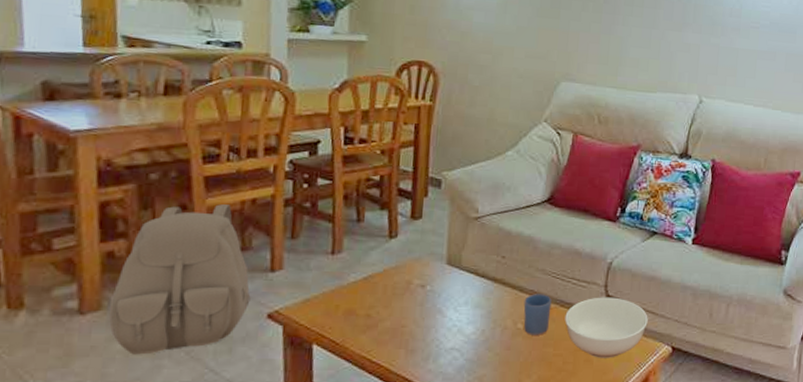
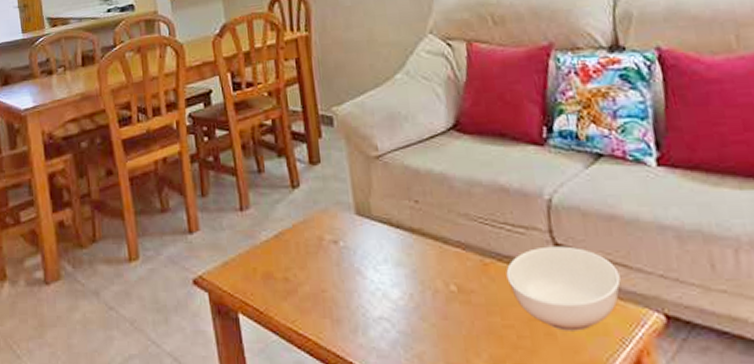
backpack: present [108,204,251,355] -> none [66,166,176,325]
mug: present [523,294,552,335] -> none [451,245,489,300]

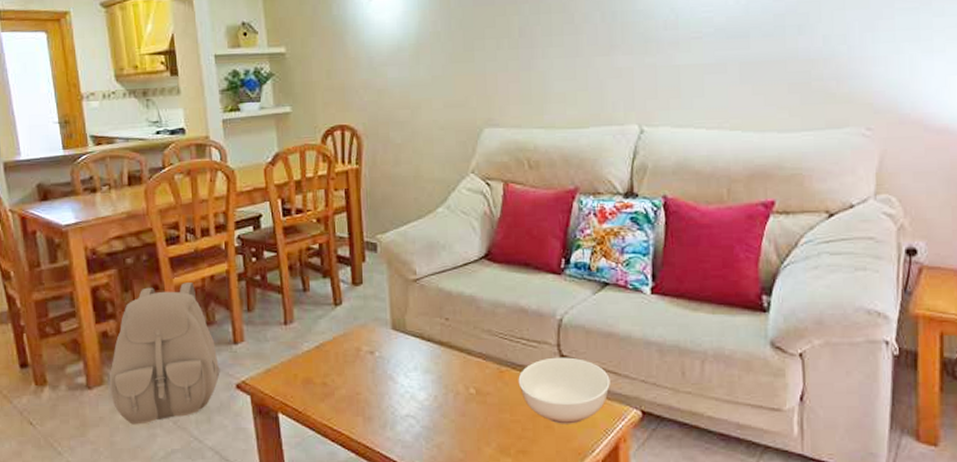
backpack: none [66,166,176,325] -> present [109,282,220,425]

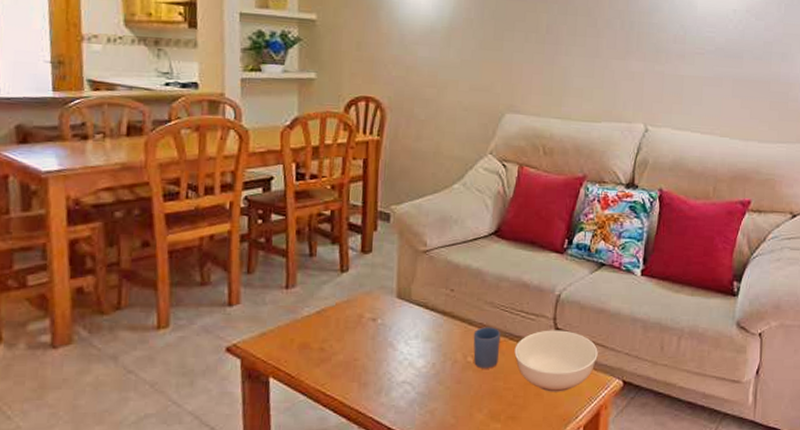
backpack: present [109,282,220,425] -> none [78,241,210,387]
mug: none [473,356,503,401] -> present [473,327,501,369]

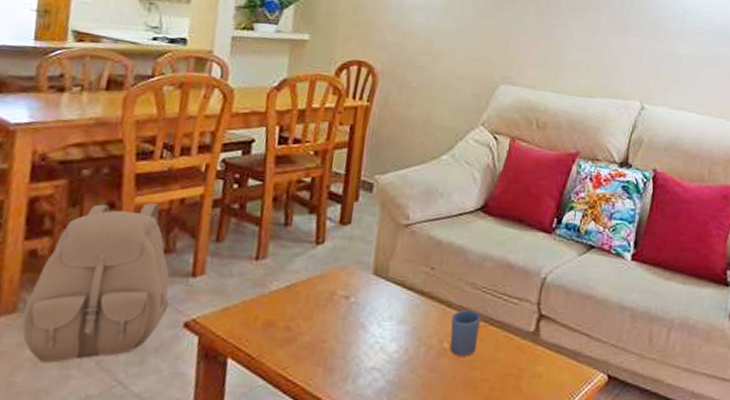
backpack: none [78,241,210,387] -> present [22,203,170,363]
bowl: present [514,330,598,392] -> none [493,315,583,386]

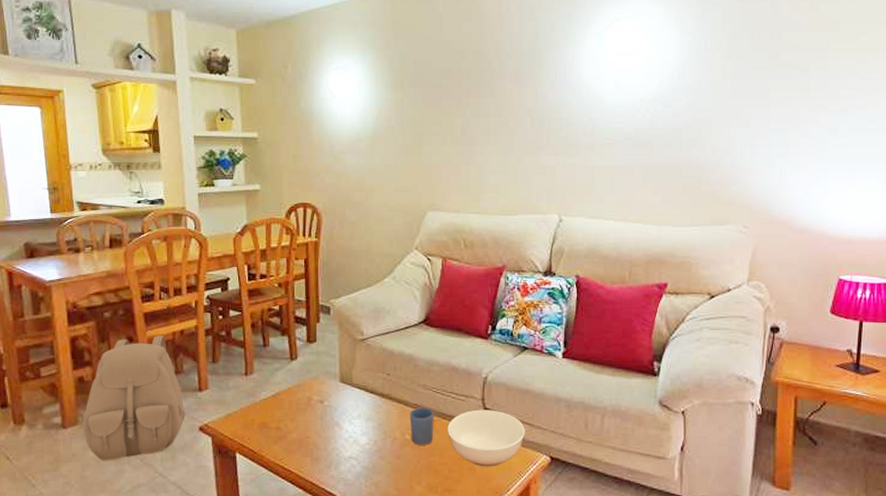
bowl: none [493,315,583,386] -> present [447,409,525,467]

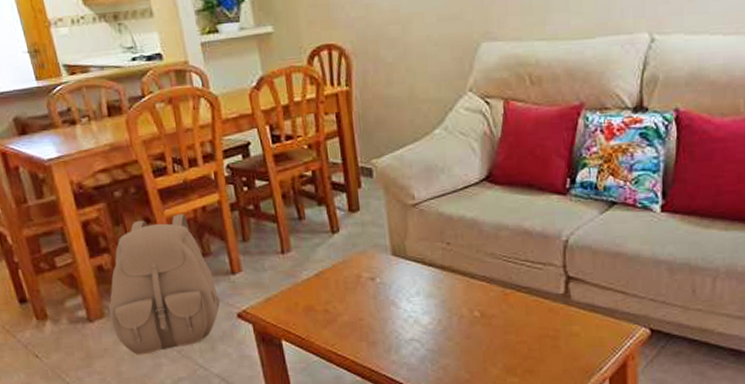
mug: present [409,407,434,446] -> none [477,279,508,323]
bowl: present [447,409,525,467] -> none [523,278,618,344]

